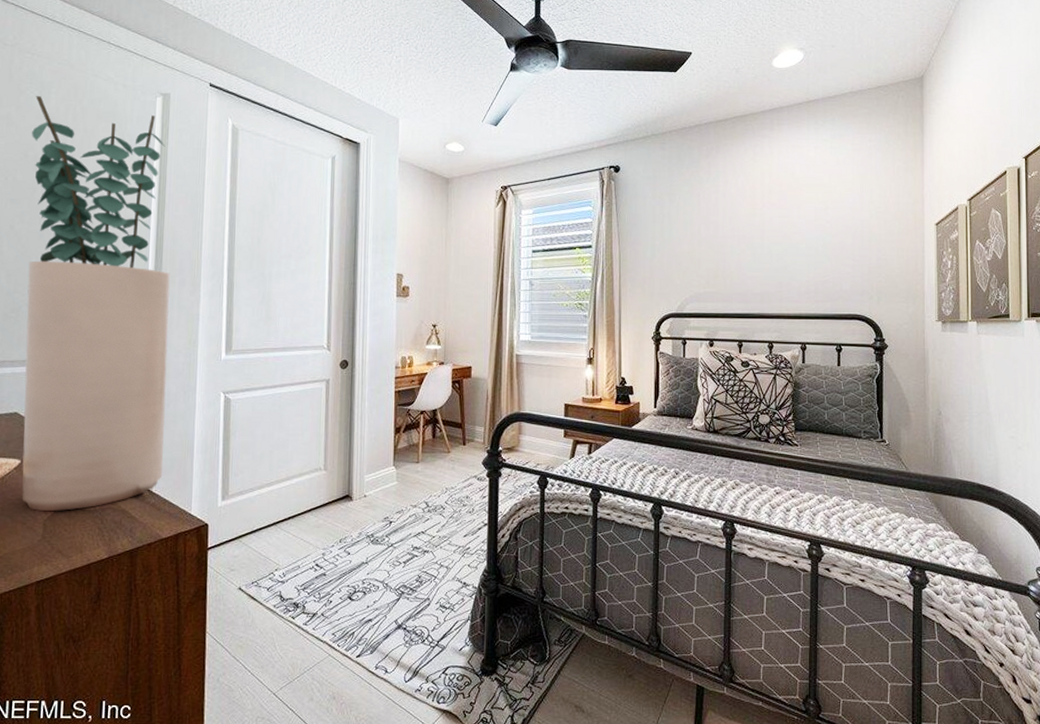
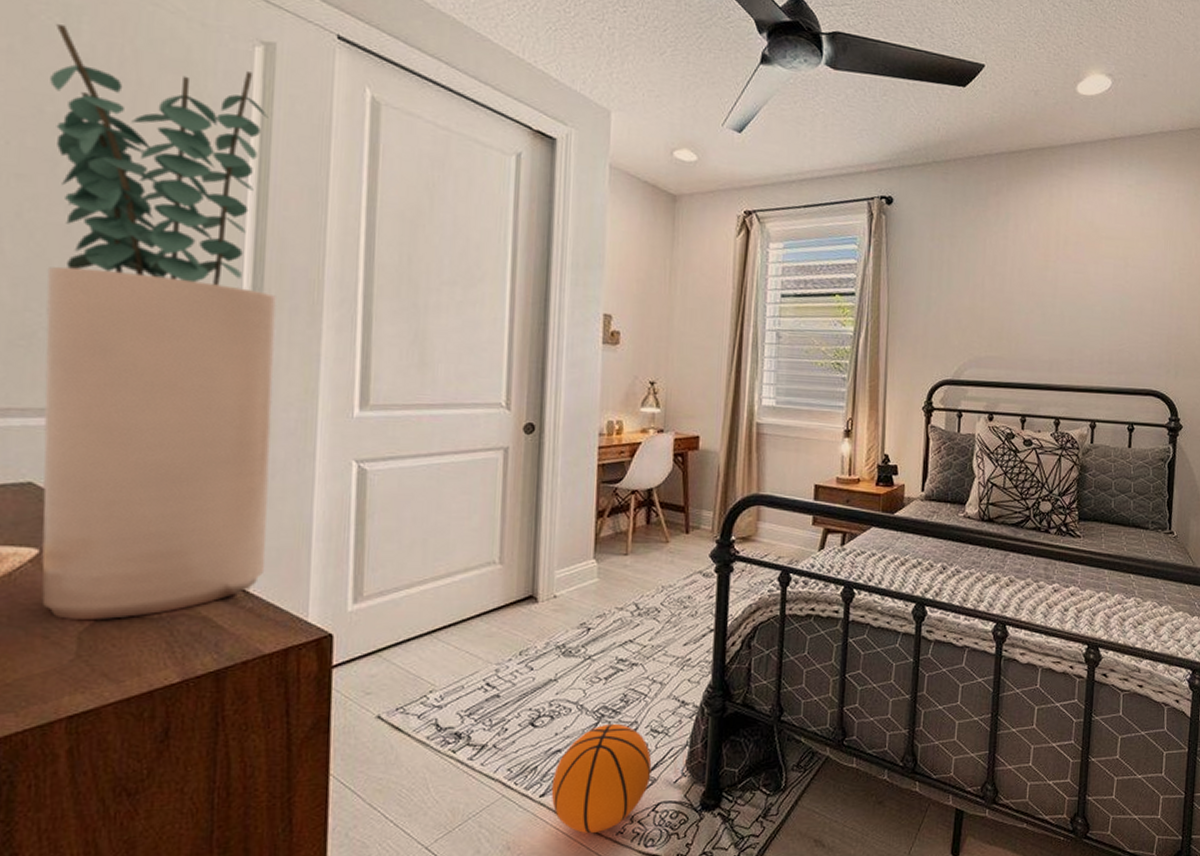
basketball: none [365,599,441,690] -> present [551,723,652,834]

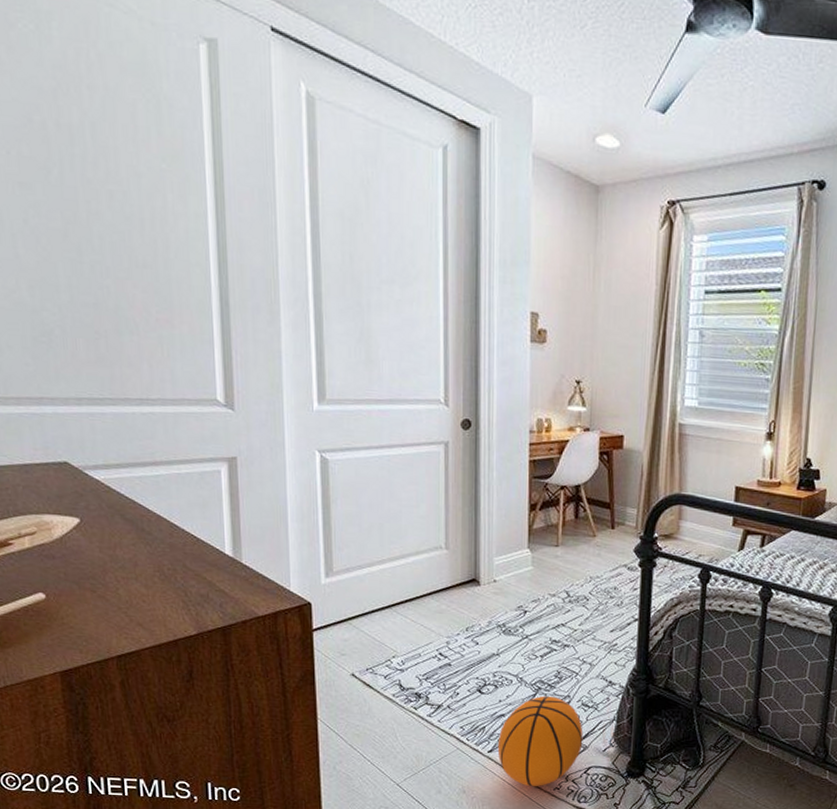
vase: present [41,24,276,619] -> none [31,32,253,580]

